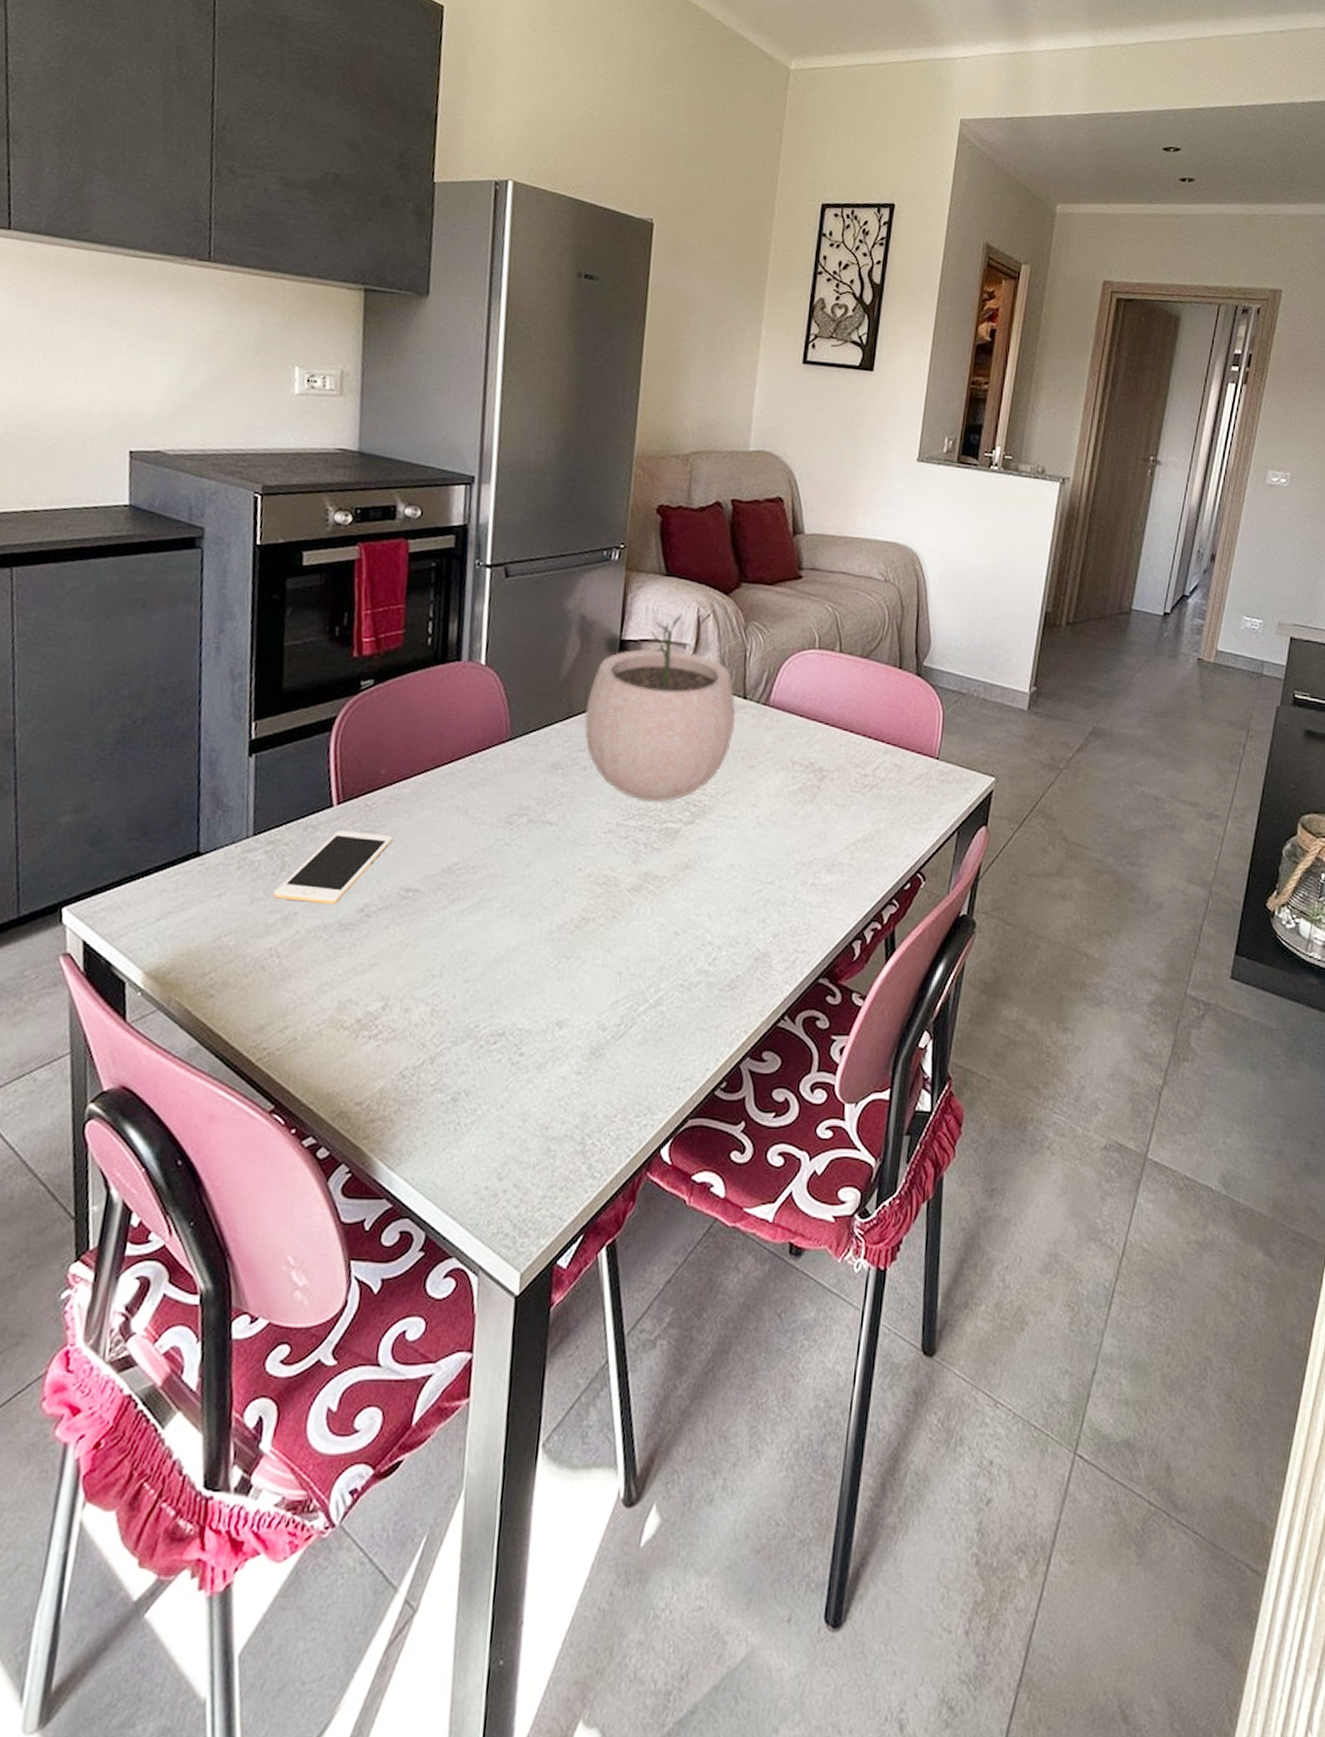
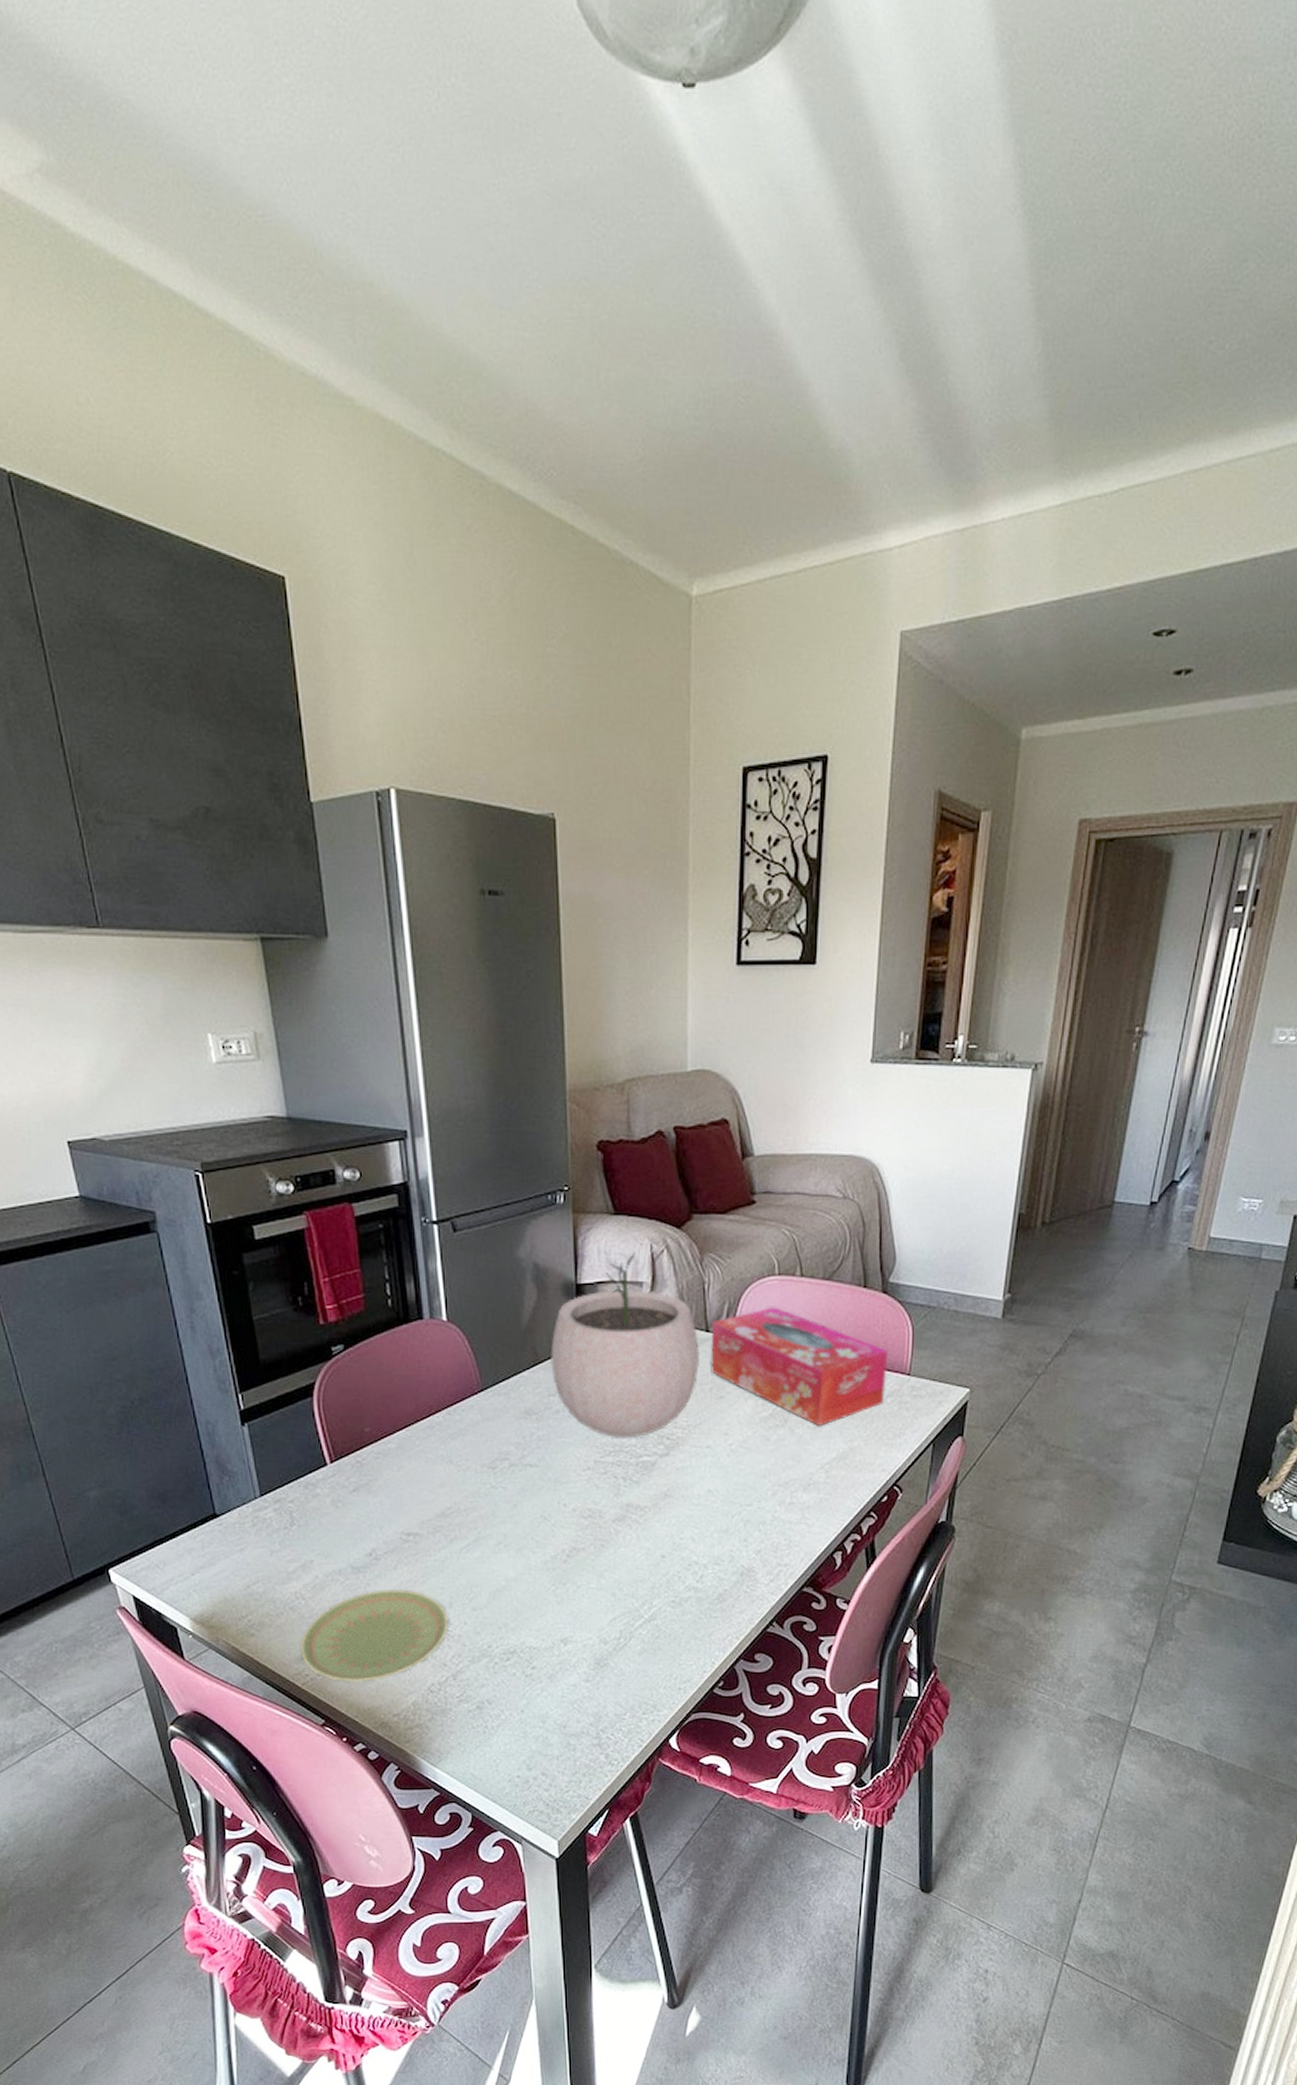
plate: none [262,952,436,1061] -> present [300,1589,448,1682]
cell phone: present [273,830,393,905] -> none [288,1485,387,1552]
tissue box: none [744,680,919,805] -> present [711,1307,889,1427]

